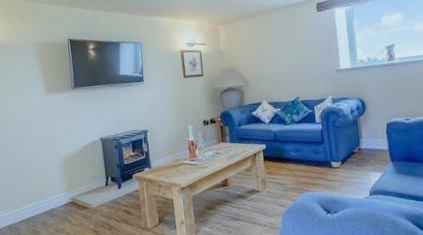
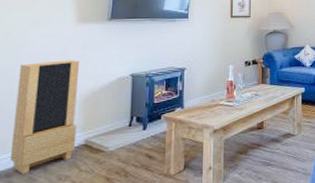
storage cabinet: none [7,127,65,227] -> present [11,60,80,174]

